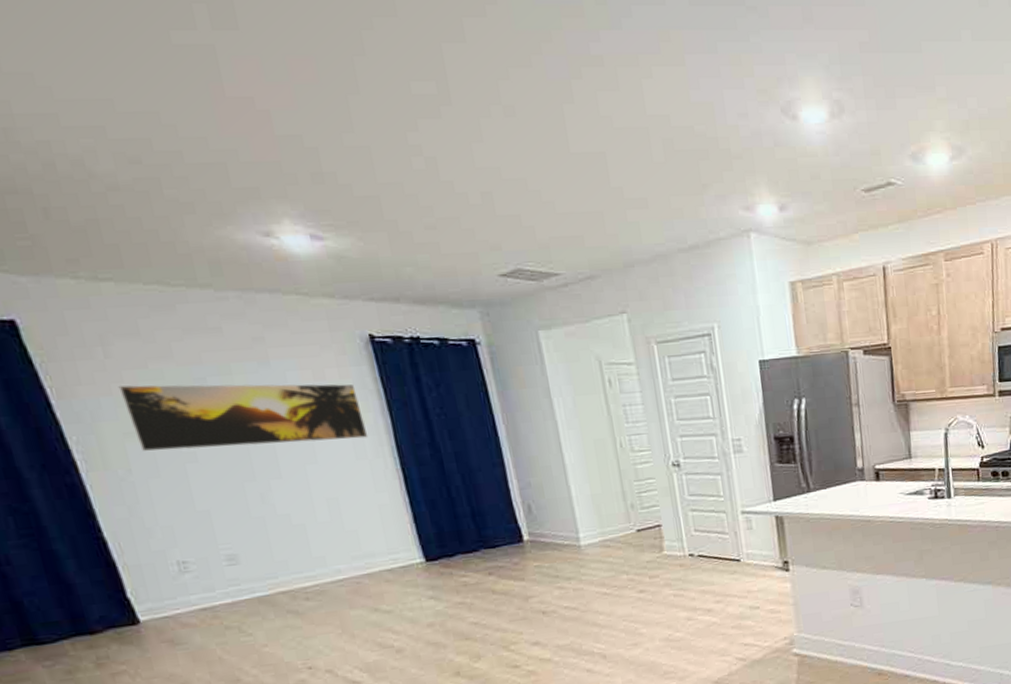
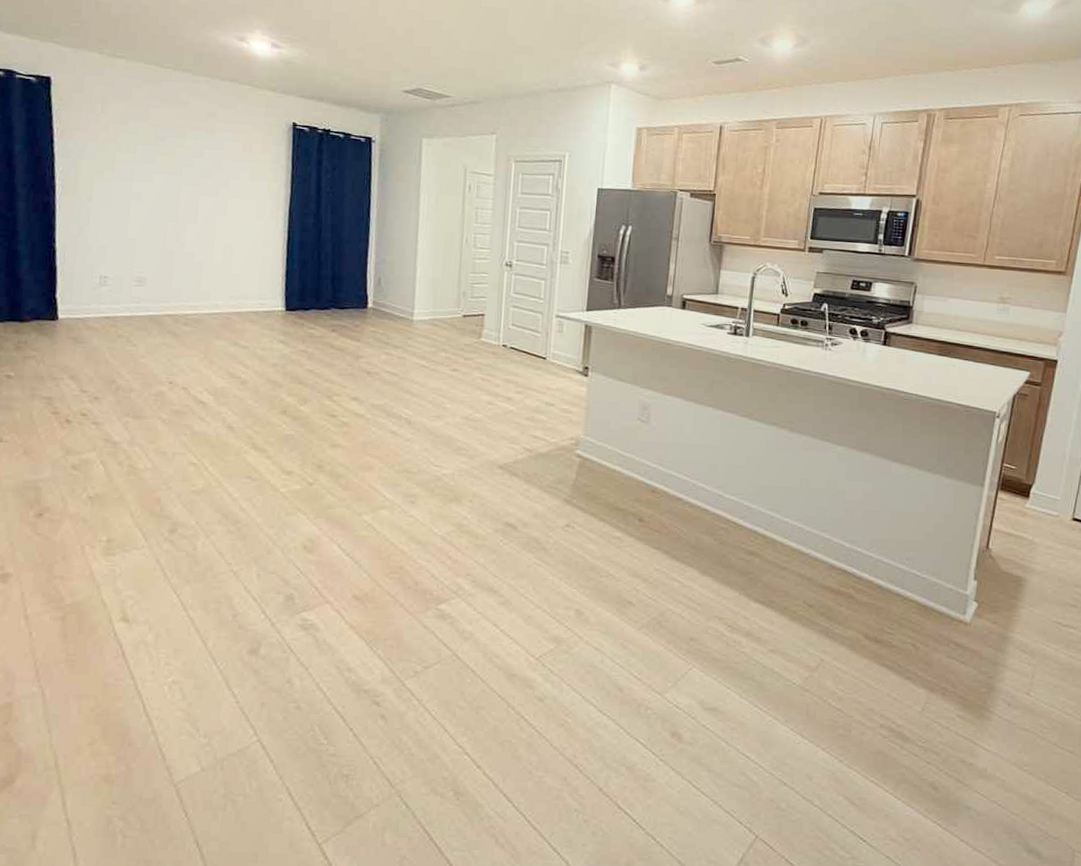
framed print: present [118,384,368,451] -> none [103,134,271,202]

